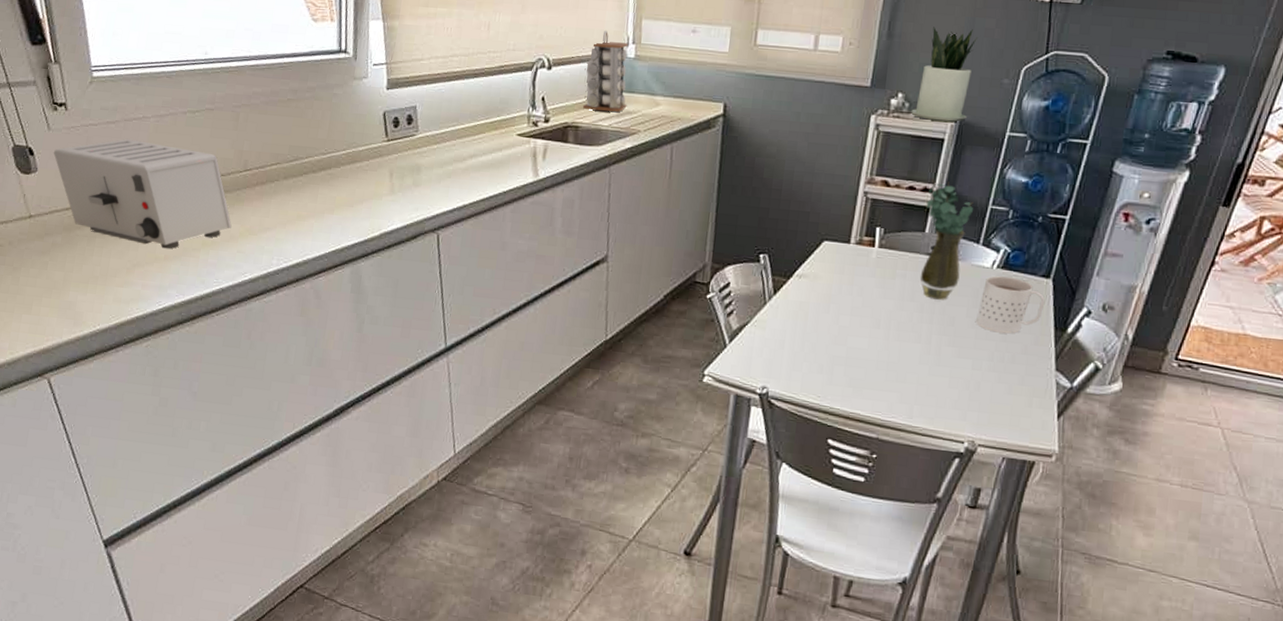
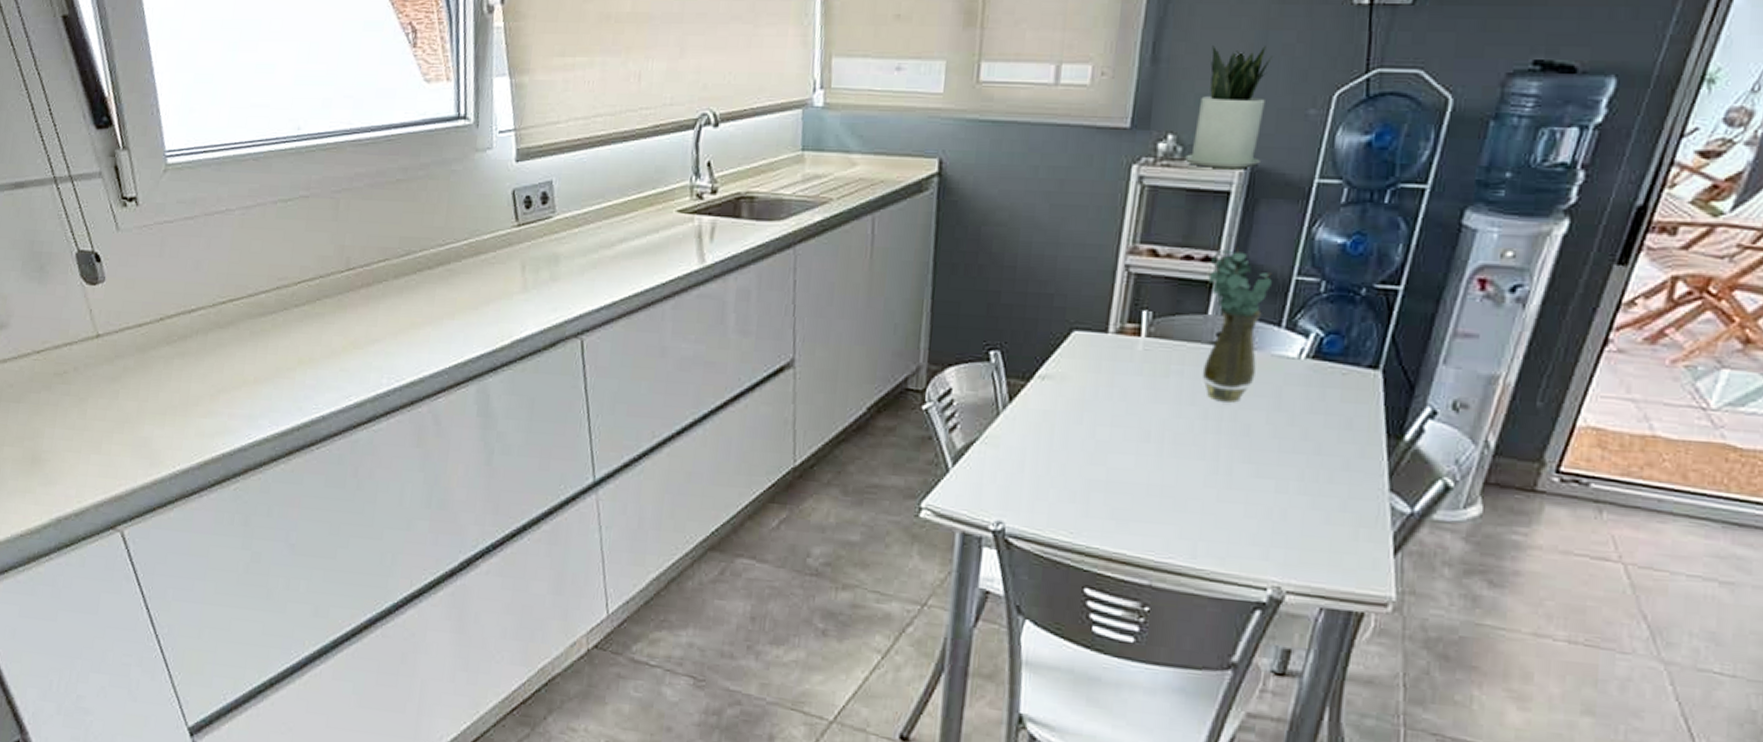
toaster: present [53,138,232,249] -> none [123,237,333,370]
spice rack: present [582,30,628,113] -> none [758,73,815,177]
mug: present [976,276,1046,334] -> none [1279,368,1374,445]

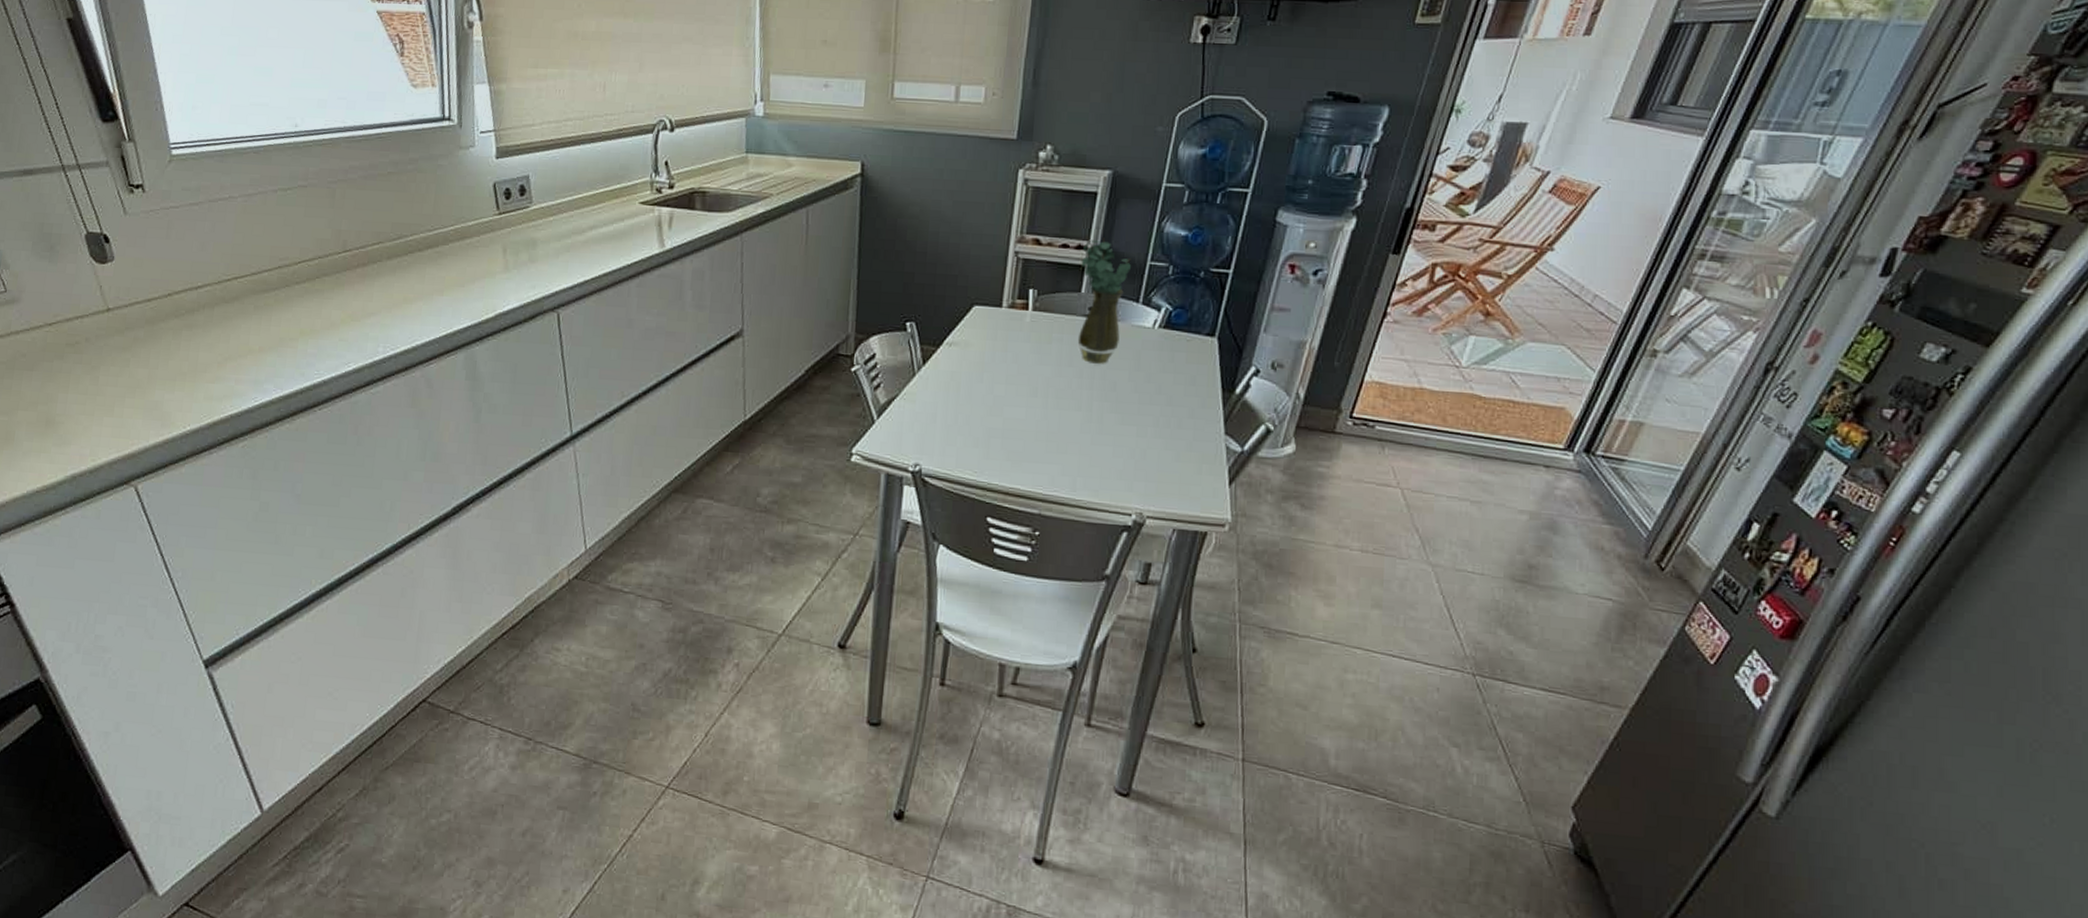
planter: present [1184,45,1272,169] -> none [1060,73,1128,174]

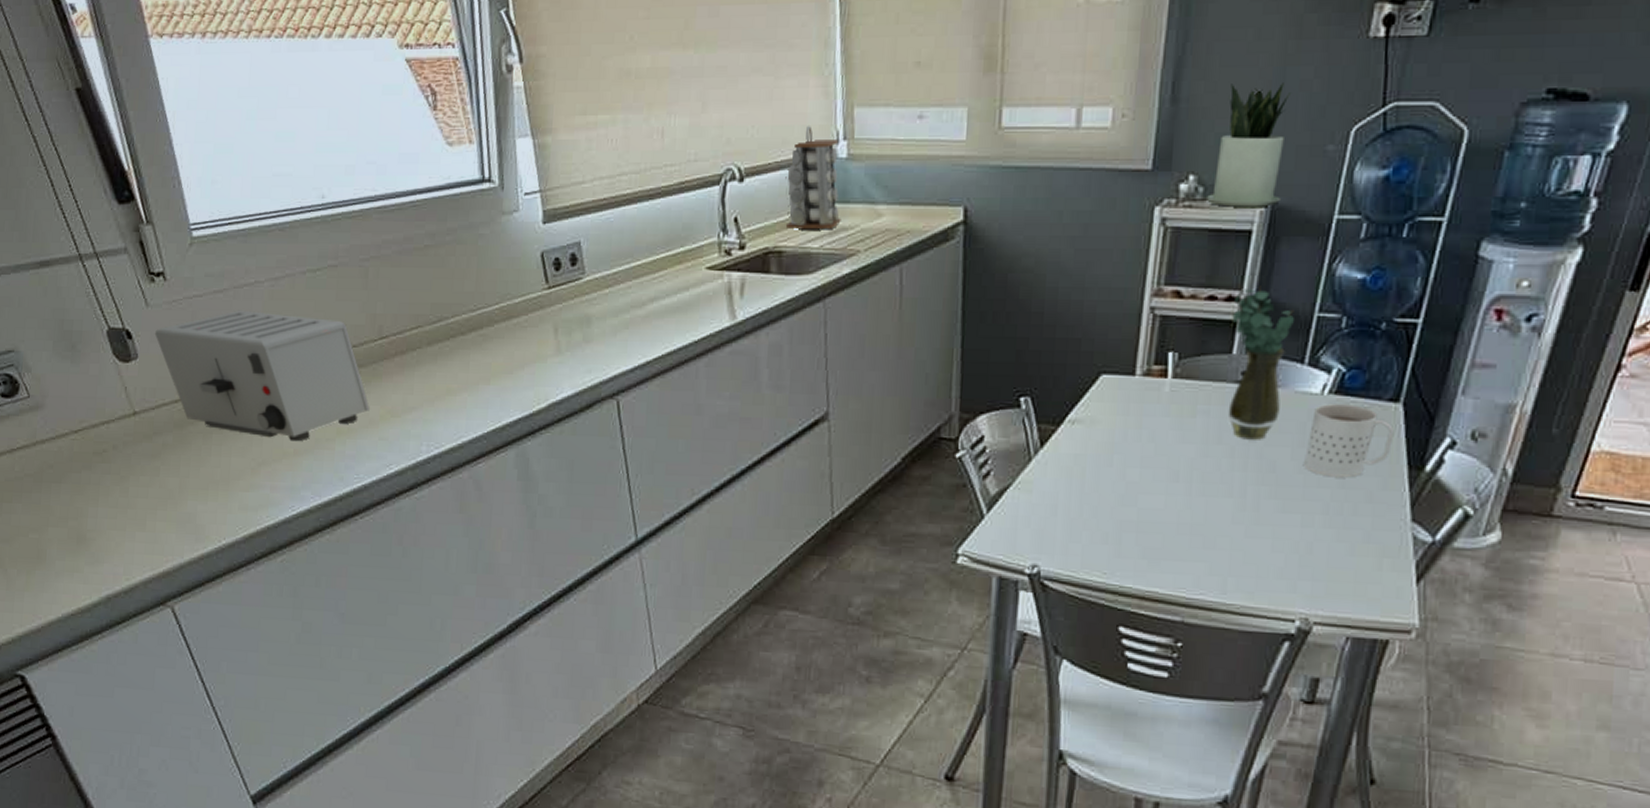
toaster: none [131,221,332,340] -> present [154,310,370,442]
spice rack: none [709,87,758,176] -> present [785,125,841,230]
planter: none [1060,73,1128,174] -> present [1205,83,1290,207]
mug: none [1139,336,1211,397] -> present [1304,404,1395,478]

